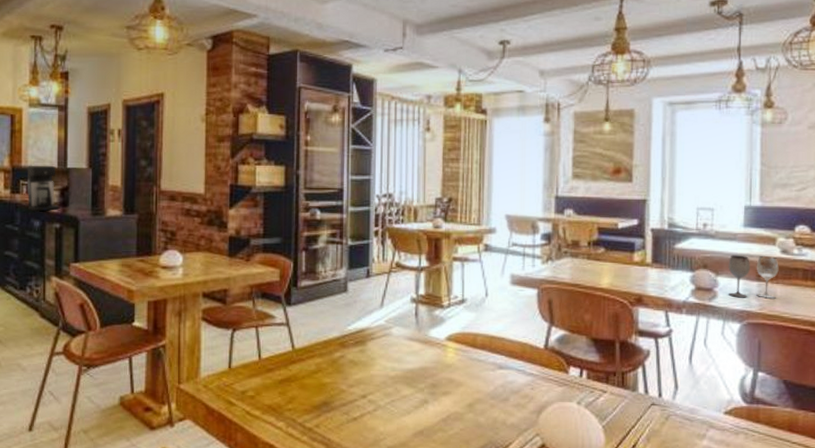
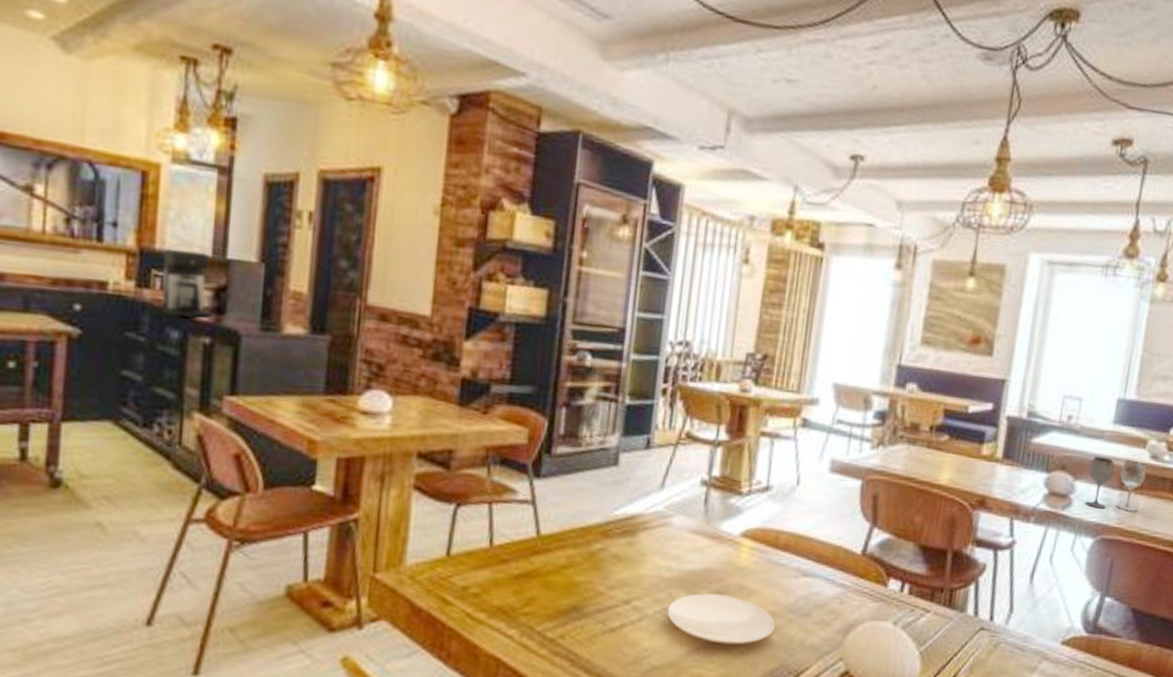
plate: none [395,387,481,427] -> present [667,593,775,645]

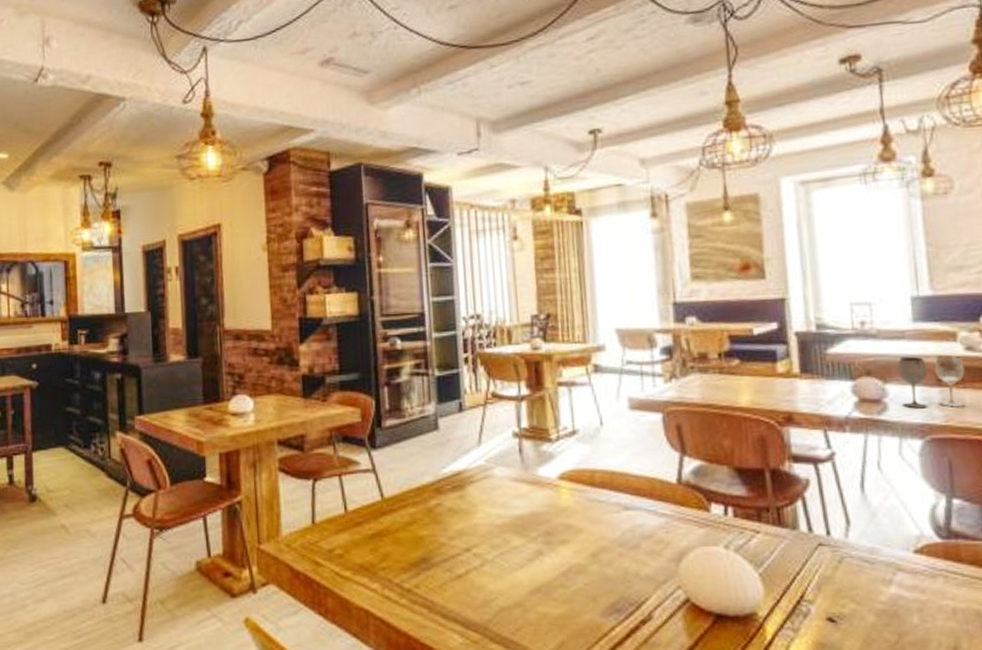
coffee maker: present [162,248,211,319] -> none [83,311,120,363]
plate: present [667,593,775,645] -> none [504,535,607,582]

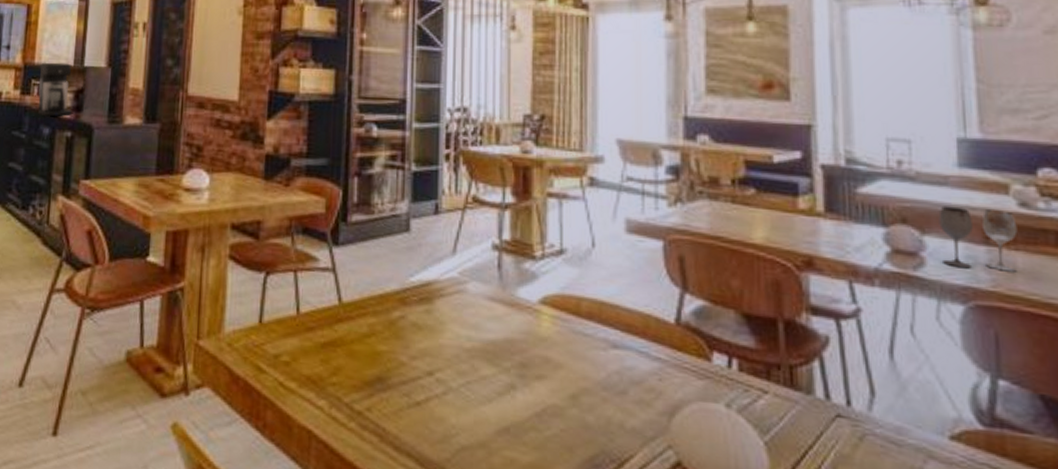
coffee maker: none [83,311,120,363] -> present [38,62,72,117]

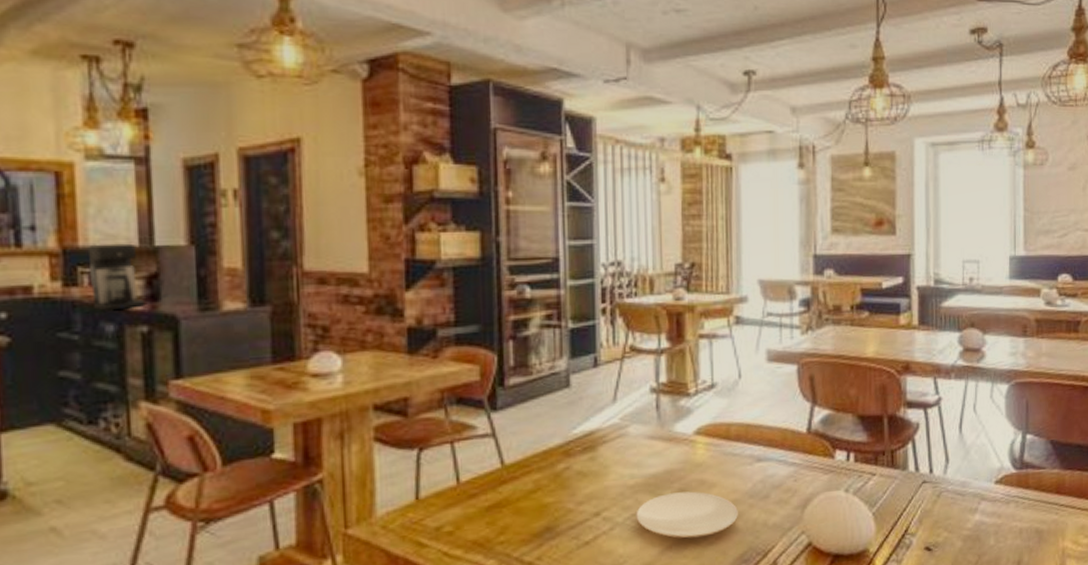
plate: none [471,365,588,426] -> present [636,491,738,539]
wineglass: present [938,205,1018,272] -> none [995,309,1044,357]

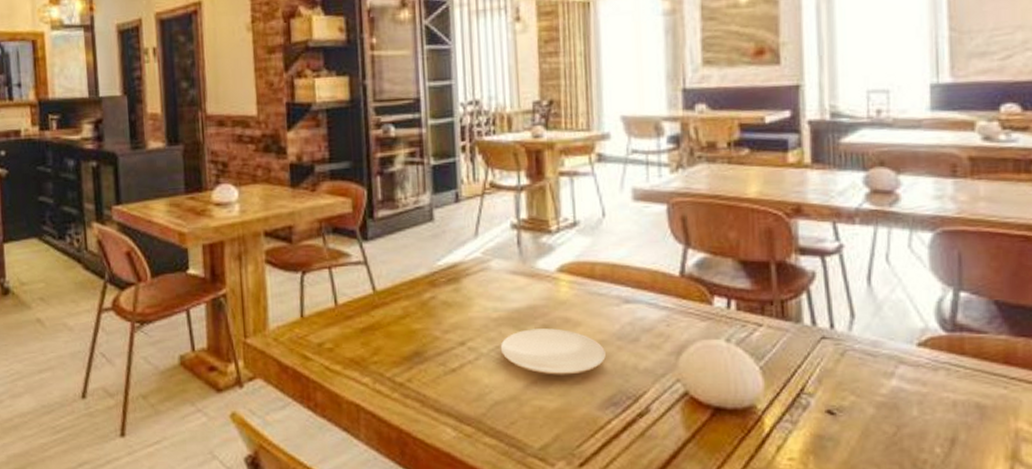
coffee maker: present [87,243,146,311] -> none [54,95,94,150]

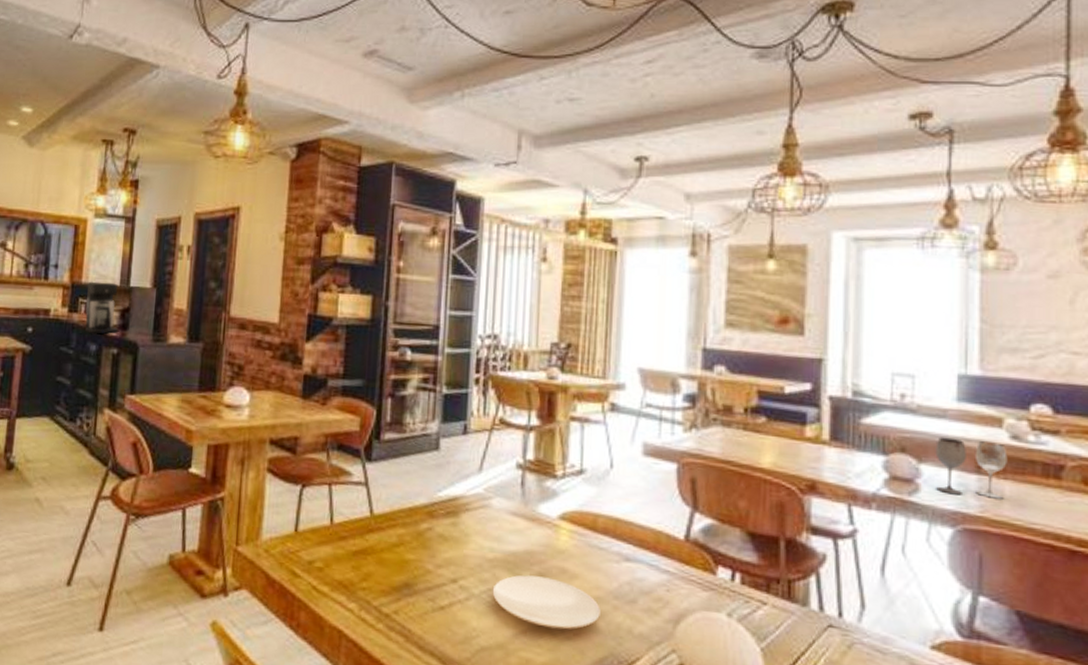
coffee maker: none [54,95,94,150] -> present [85,281,119,335]
wineglass: none [912,145,981,201] -> present [935,437,1008,499]

